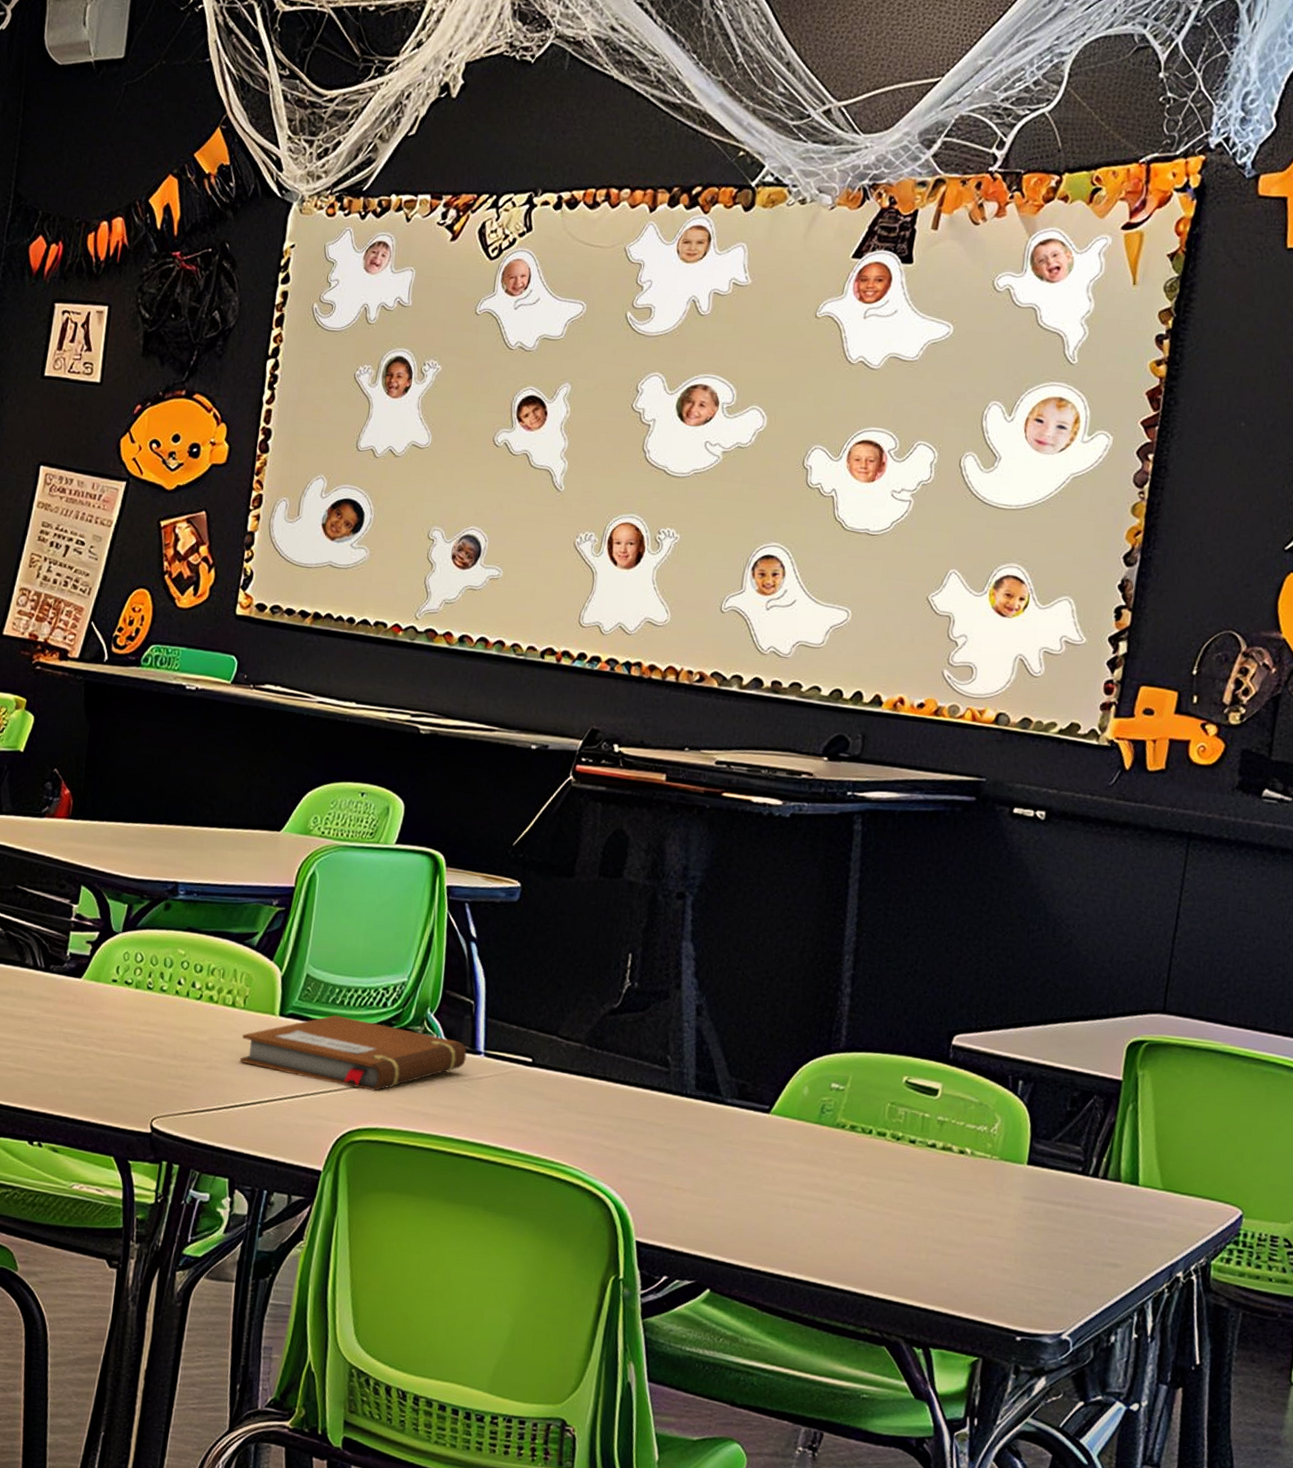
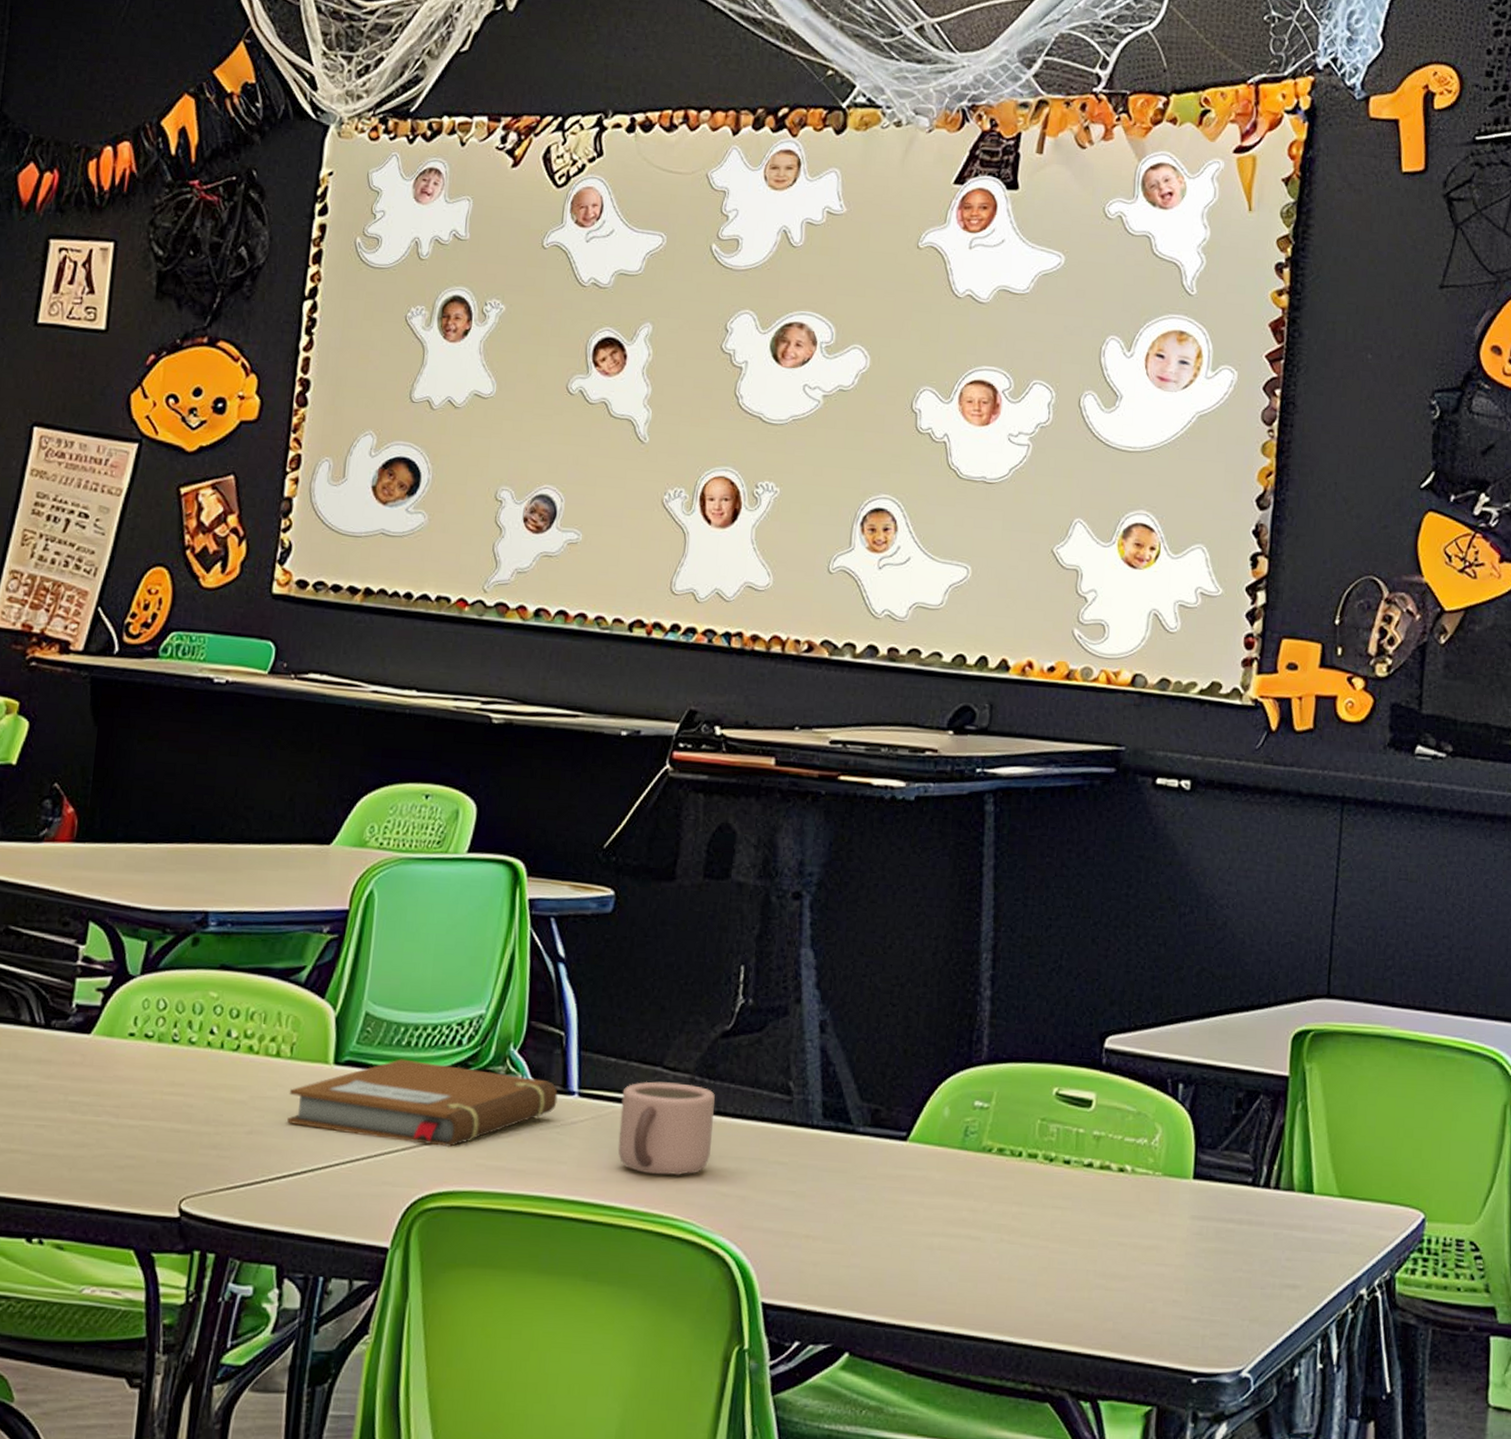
mug: none [516,1047,602,1129] -> present [618,1081,715,1176]

